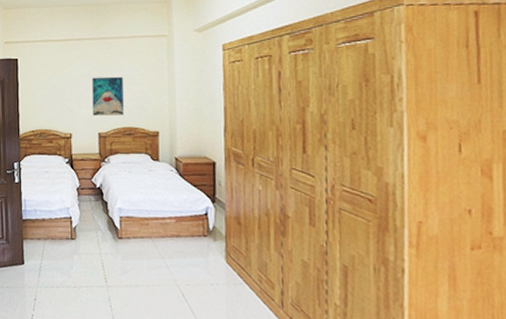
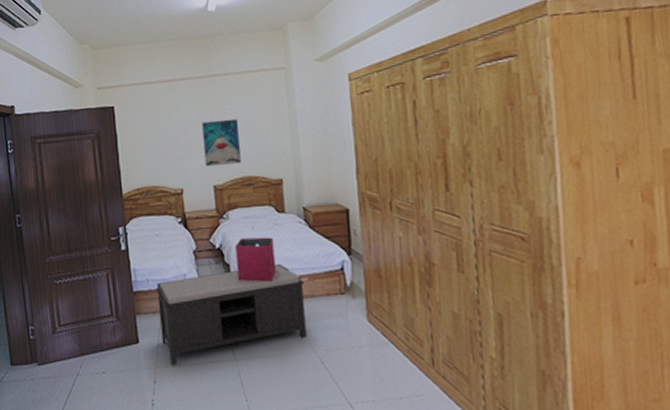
bench: none [42,205,173,286] -> present [155,263,307,365]
storage bin: none [114,180,148,220] -> present [235,237,276,282]

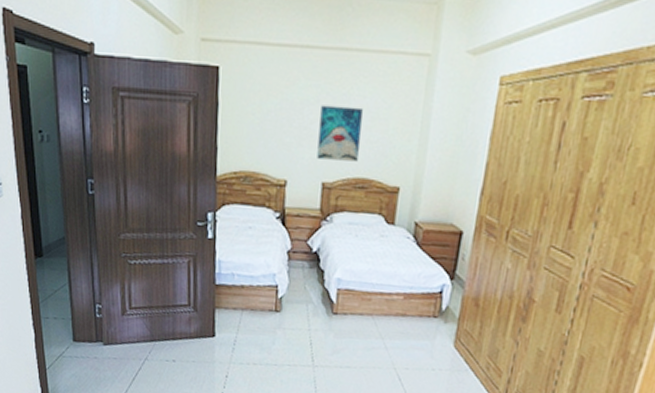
bench: present [155,263,307,365] -> none [240,277,400,363]
storage bin: present [235,237,276,282] -> none [330,245,376,295]

